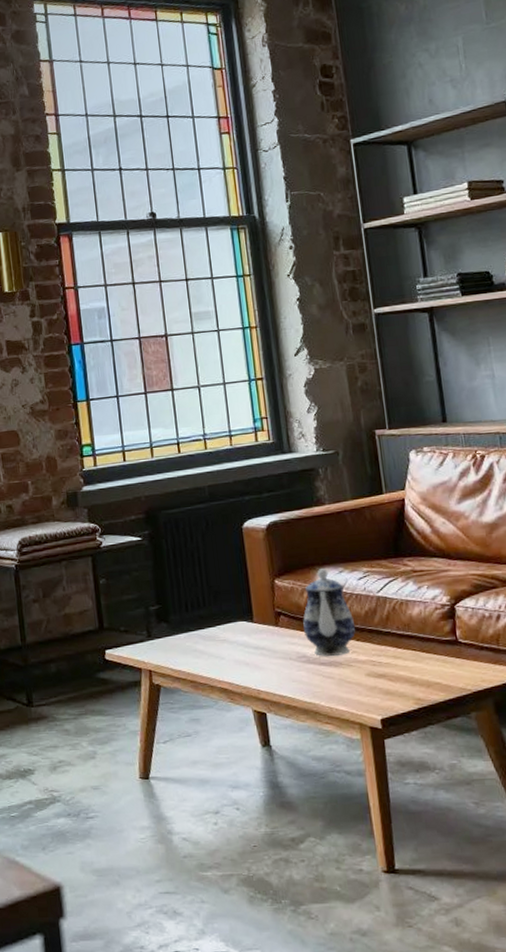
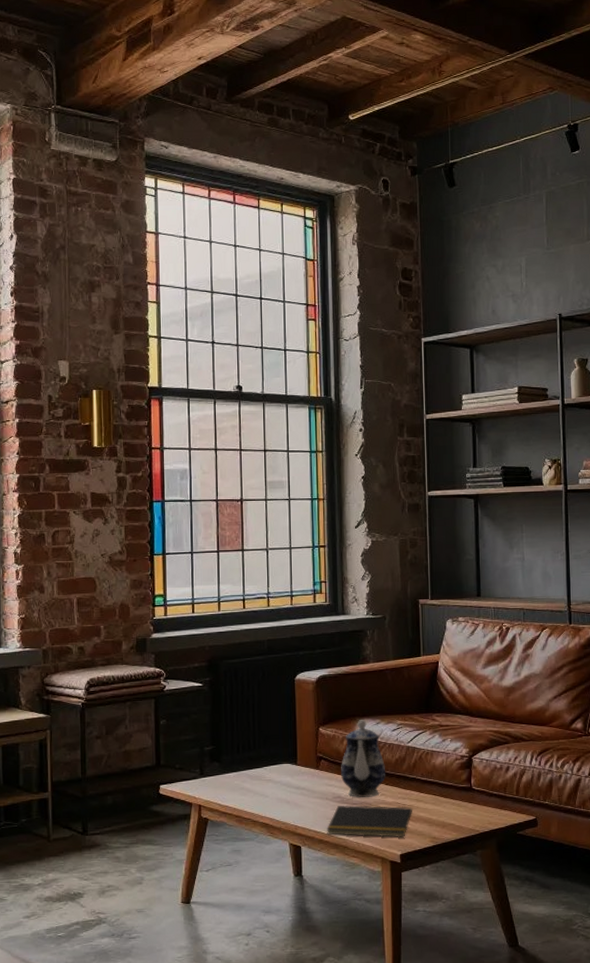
notepad: none [293,664,391,701] -> present [327,805,413,838]

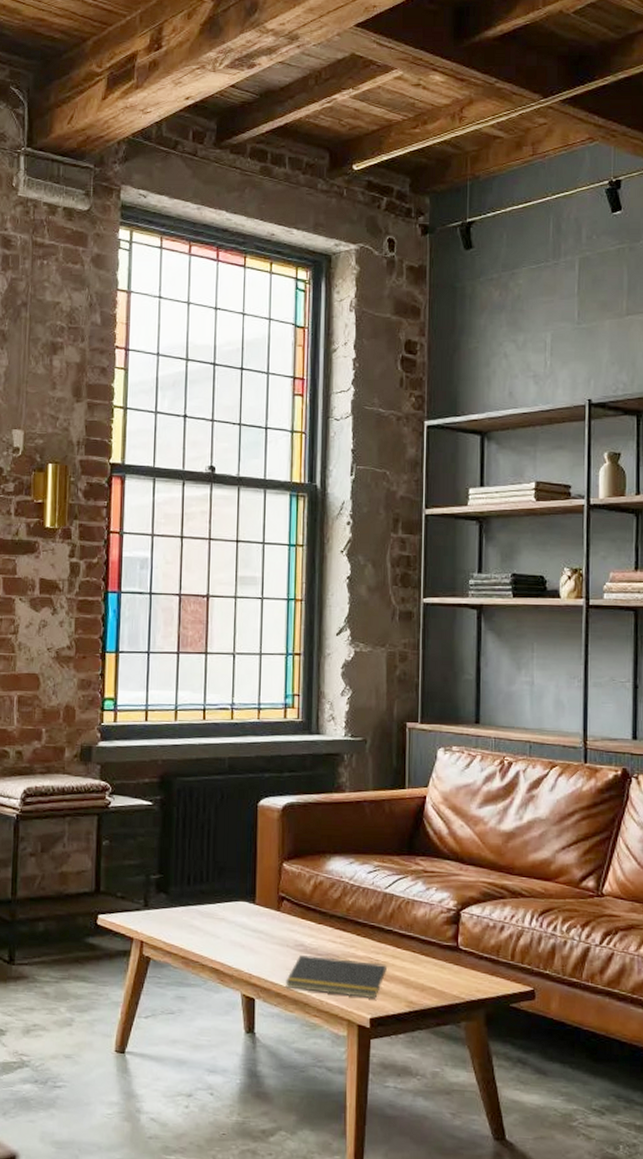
teapot: present [341,720,386,797] -> none [305,857,358,948]

